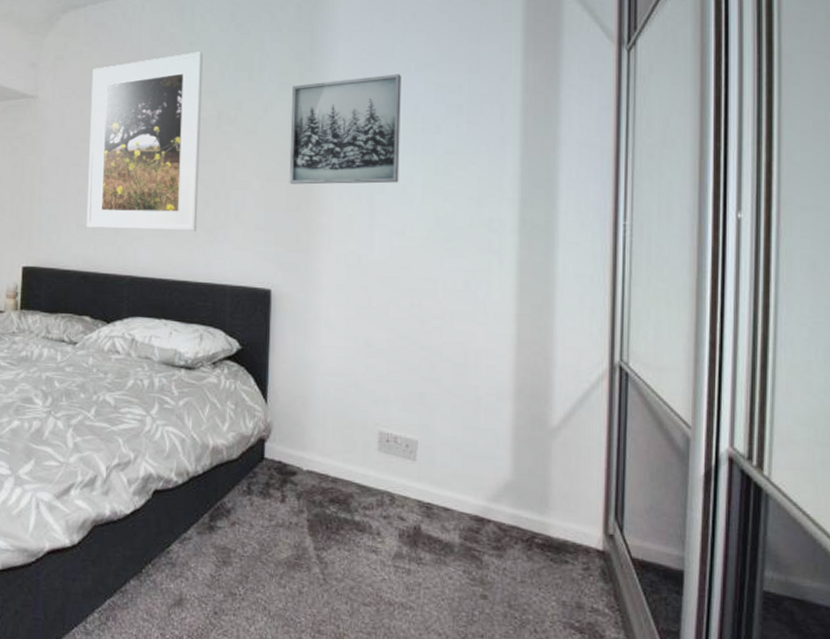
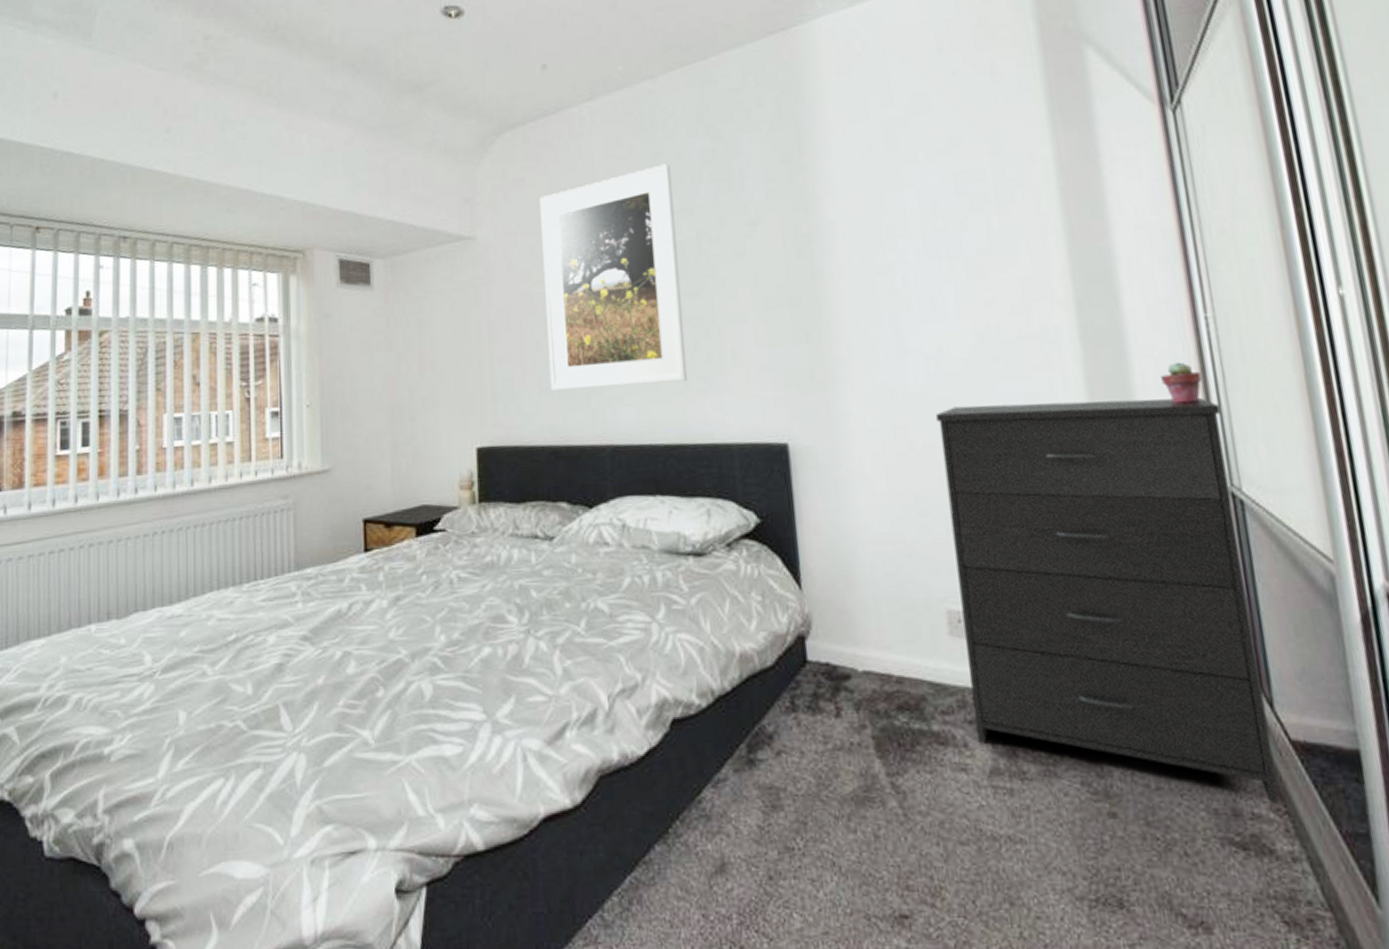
wall art: present [289,74,401,185] -> none [782,166,926,311]
dresser: none [388,275,624,603] -> present [936,398,1280,805]
potted succulent: none [579,258,612,293] -> present [1161,362,1202,404]

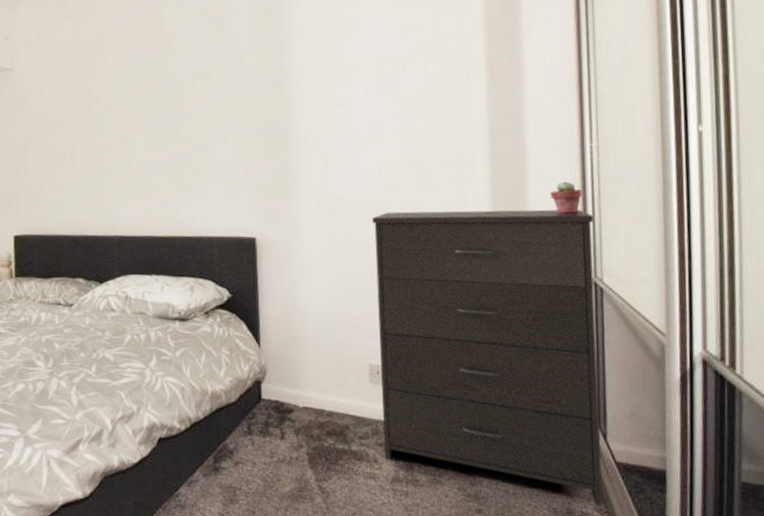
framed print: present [539,164,688,390] -> none [65,11,180,193]

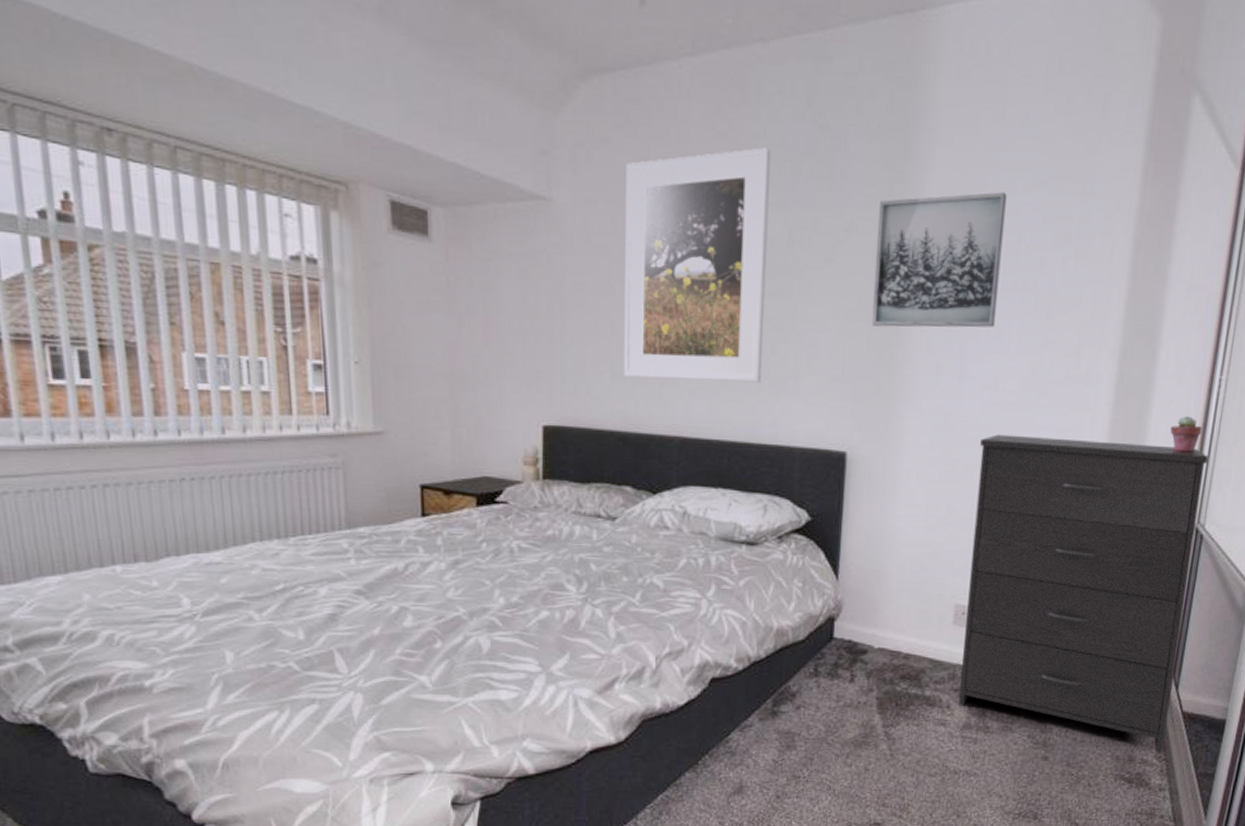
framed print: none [65,11,180,193] -> present [624,147,771,382]
wall art: none [261,18,372,134] -> present [871,192,1007,328]

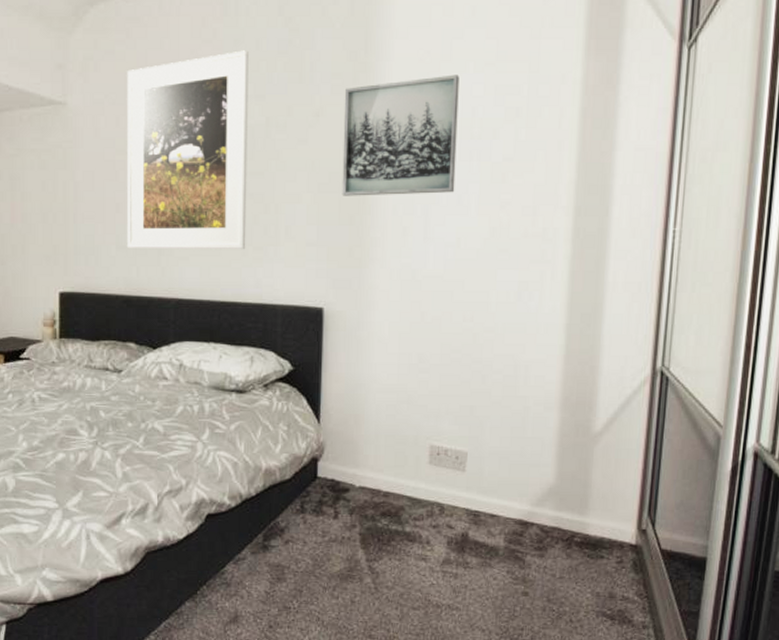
dresser: present [958,434,1209,754] -> none [437,288,669,591]
potted succulent: present [1170,416,1203,453] -> none [628,266,660,300]

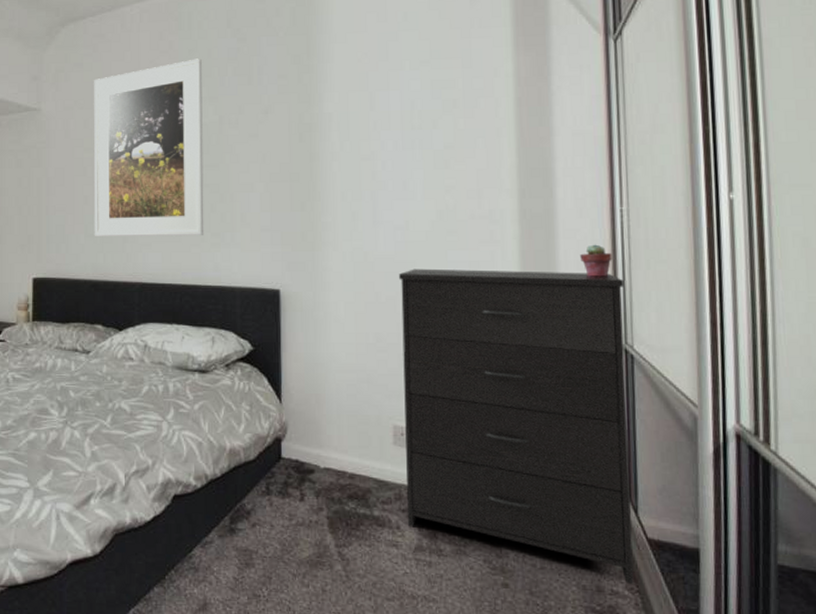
wall art: present [342,74,459,196] -> none [290,72,400,185]
dresser: none [437,288,669,591] -> present [399,268,634,585]
potted succulent: none [628,266,660,300] -> present [580,244,612,278]

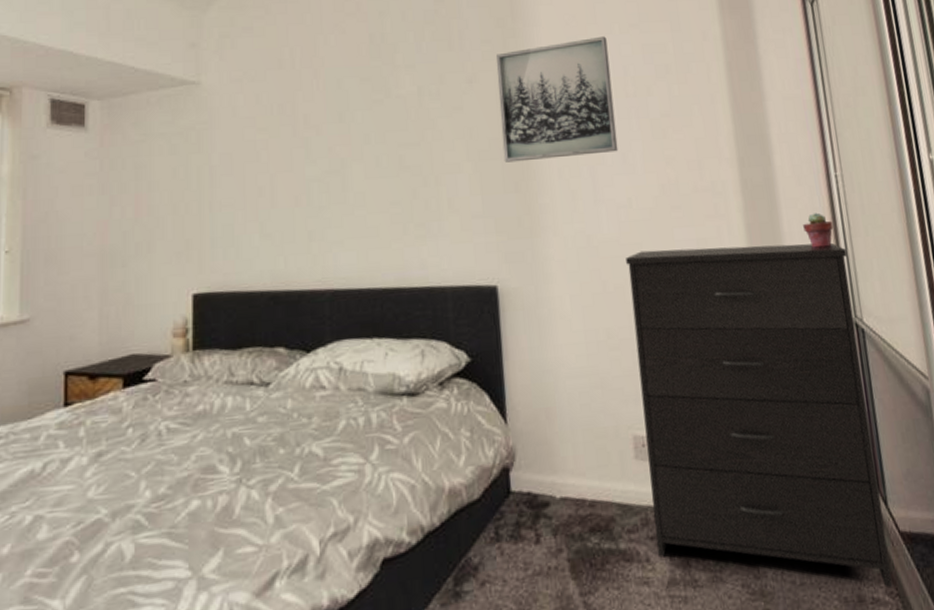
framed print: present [94,58,204,236] -> none [267,21,407,236]
wall art: none [290,72,400,185] -> present [496,36,618,163]

